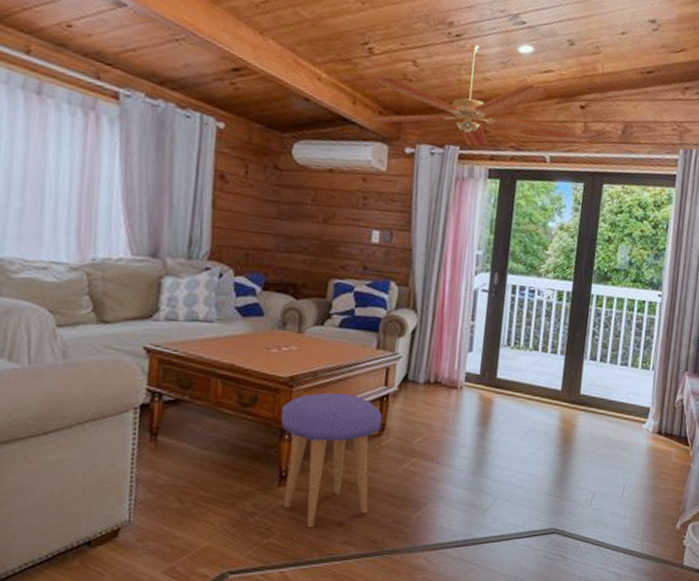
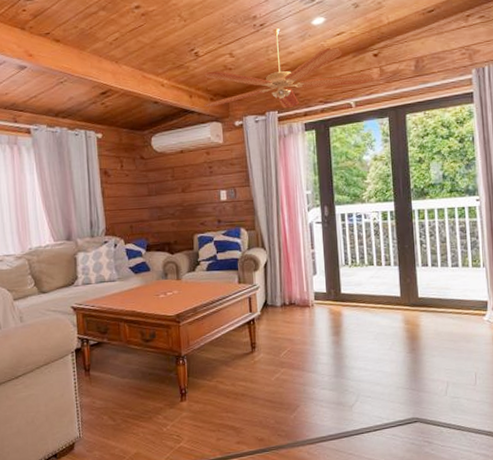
stool: present [281,392,383,528] -> none [174,322,253,433]

